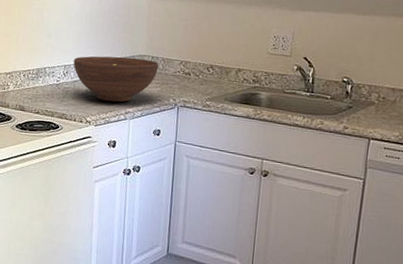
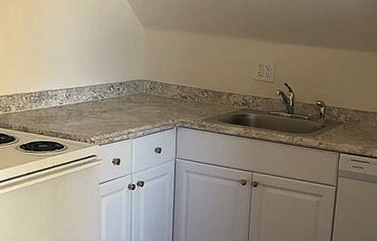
fruit bowl: present [73,56,159,103] -> none [76,80,158,123]

